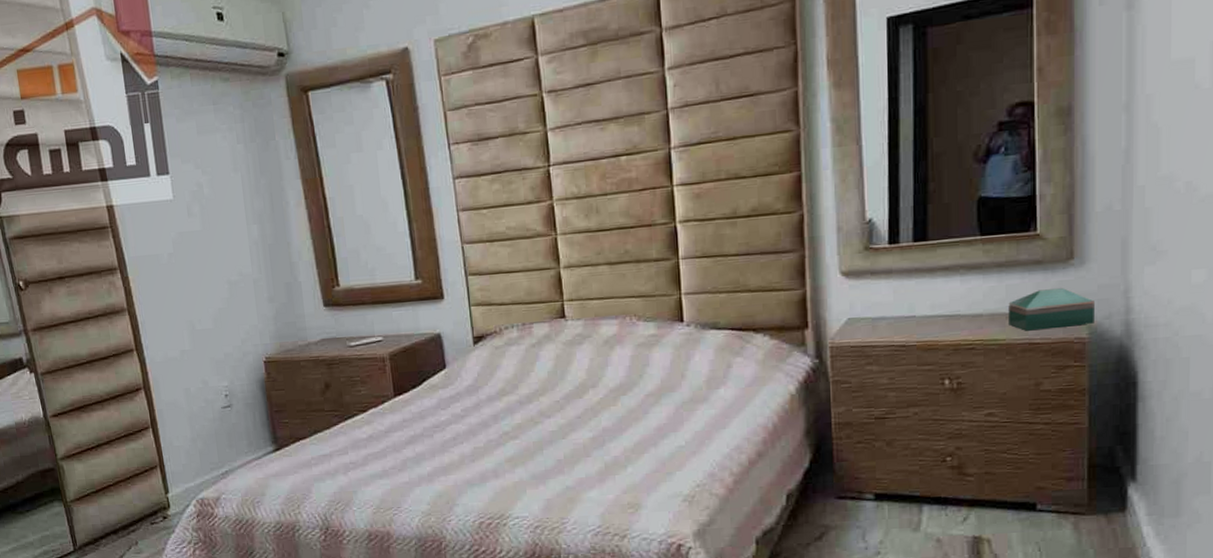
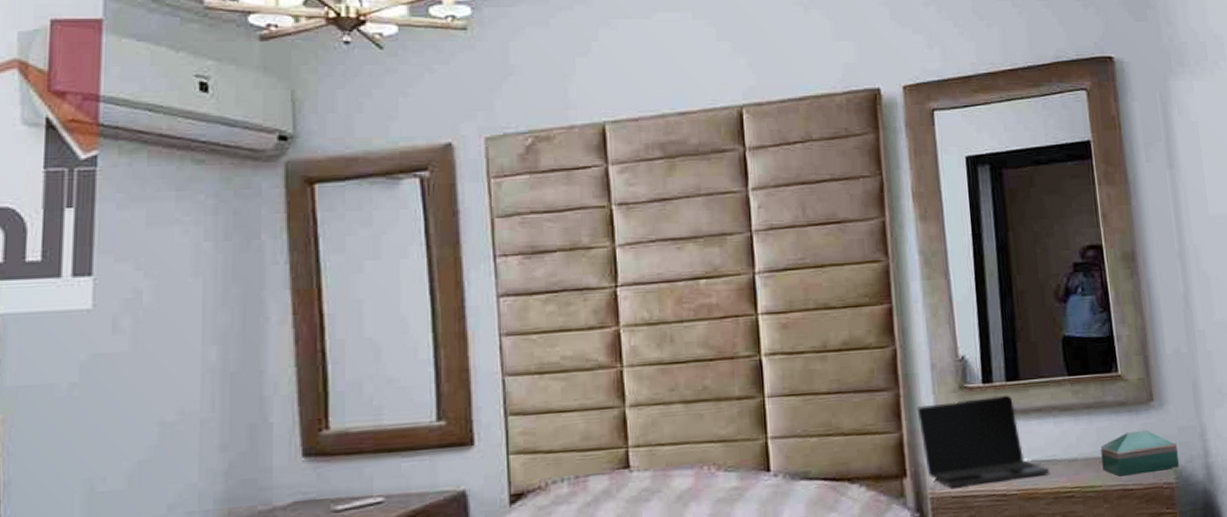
laptop: none [821,254,952,338] -> present [916,395,1050,487]

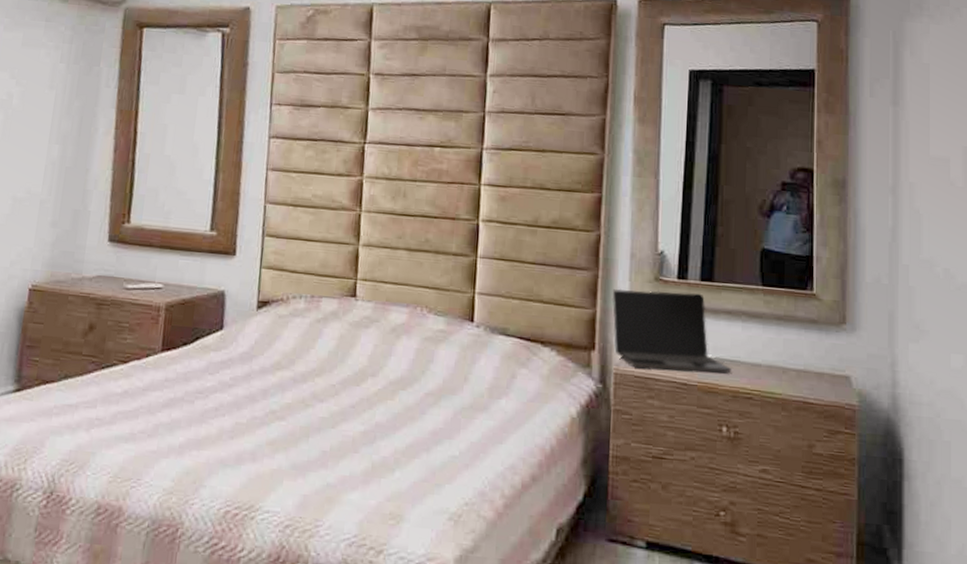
jewelry box: present [1100,431,1179,477] -> none [785,349,864,393]

